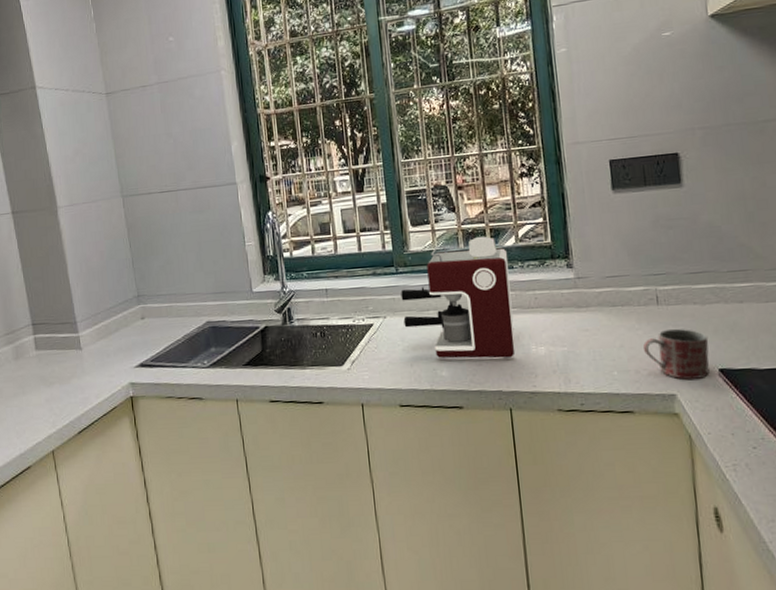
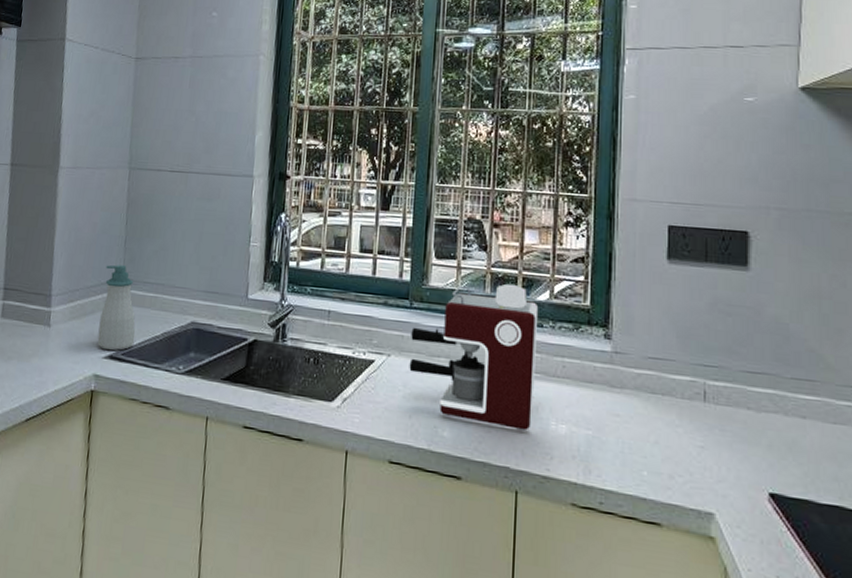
soap bottle: none [120,284,160,360] -> present [97,265,136,351]
mug: present [643,329,710,379] -> none [682,433,761,501]

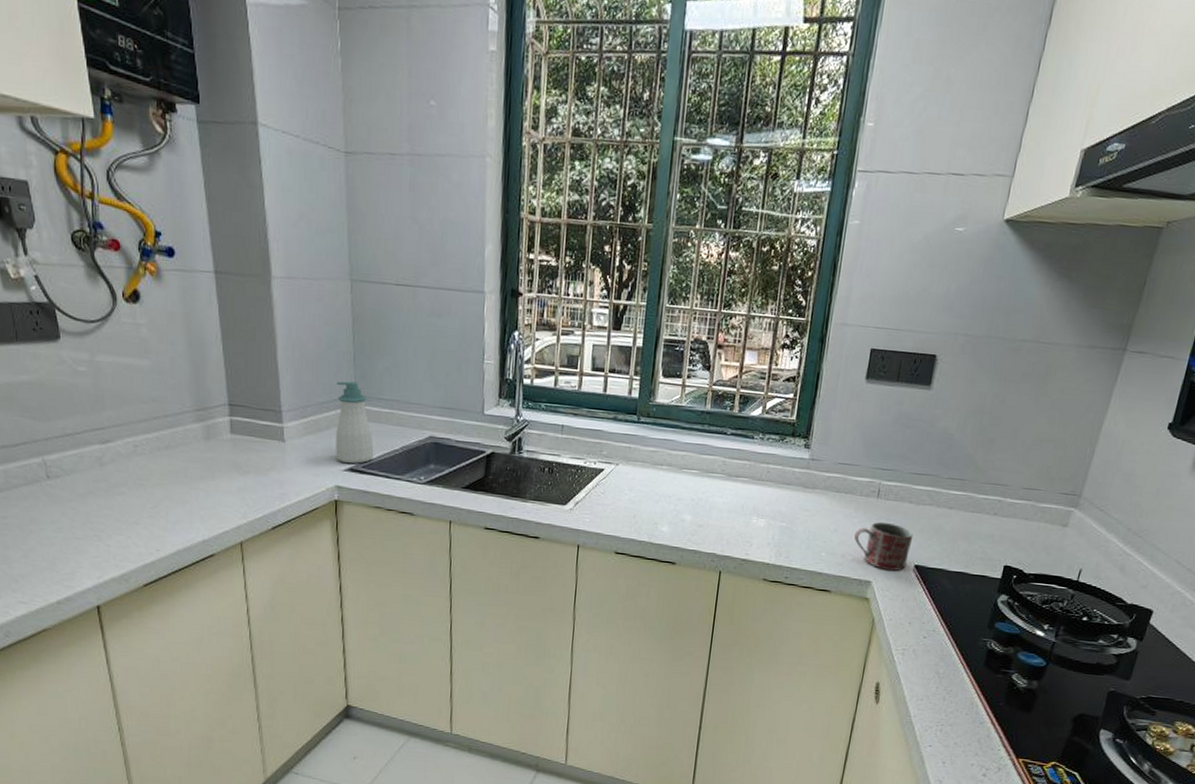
coffee maker: present [409,283,539,431] -> none [635,400,752,524]
mug: none [682,433,761,501] -> present [854,522,914,571]

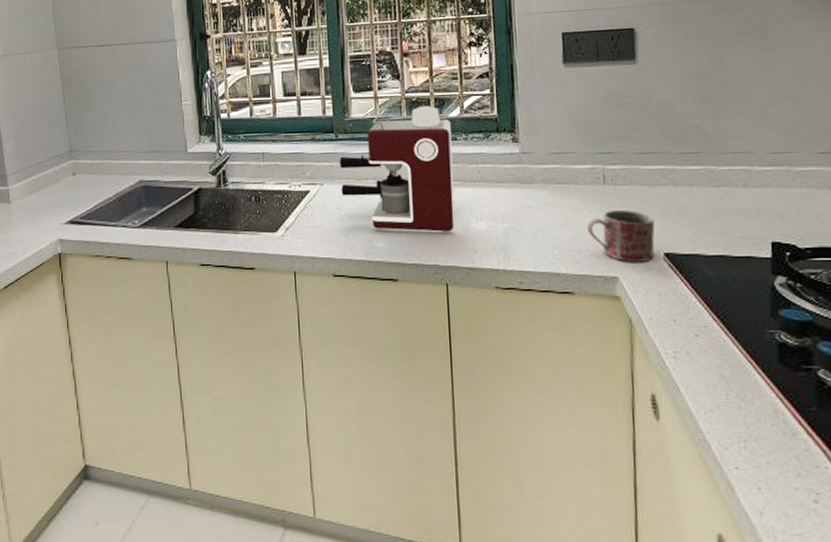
soap bottle: present [336,381,374,464] -> none [52,139,90,217]
coffee maker: none [635,400,752,524] -> present [339,105,455,232]

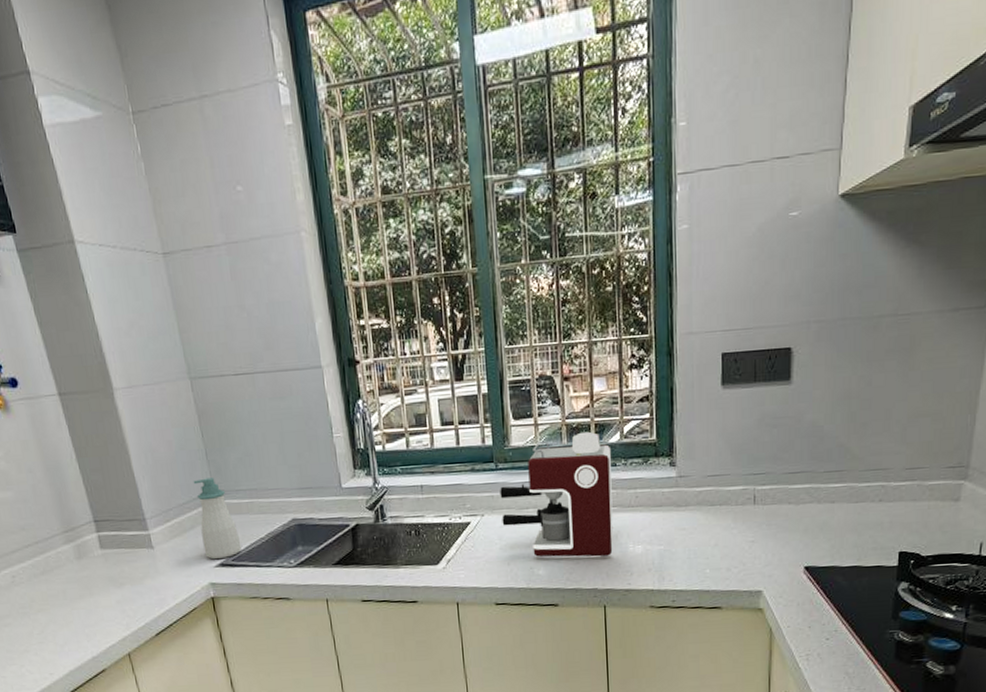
soap bottle: none [52,139,90,217] -> present [193,478,242,559]
mug: present [587,210,655,262] -> none [737,528,798,577]

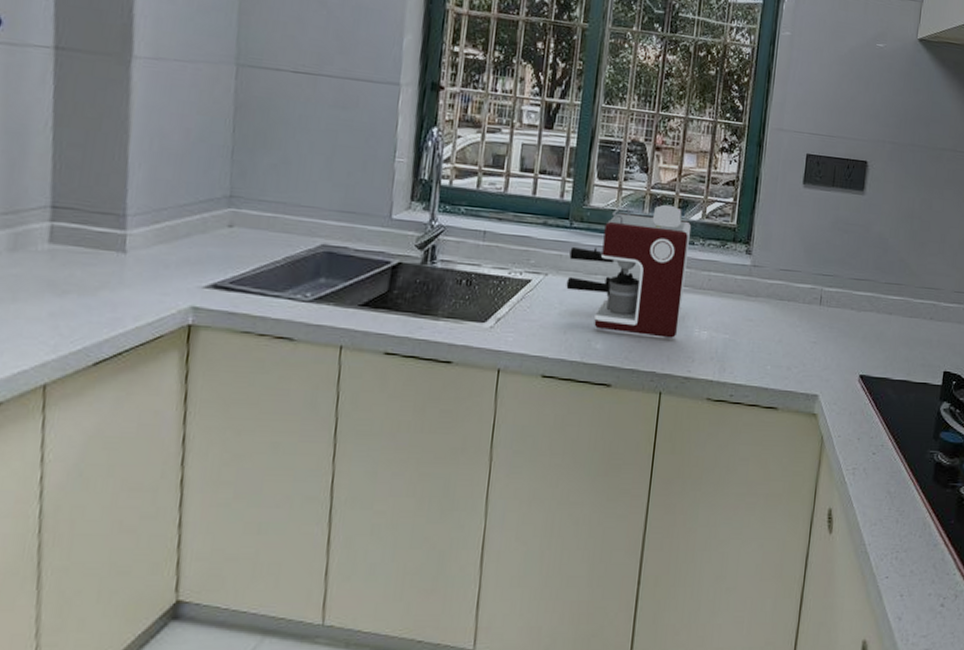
soap bottle: present [193,478,242,559] -> none [195,179,248,279]

